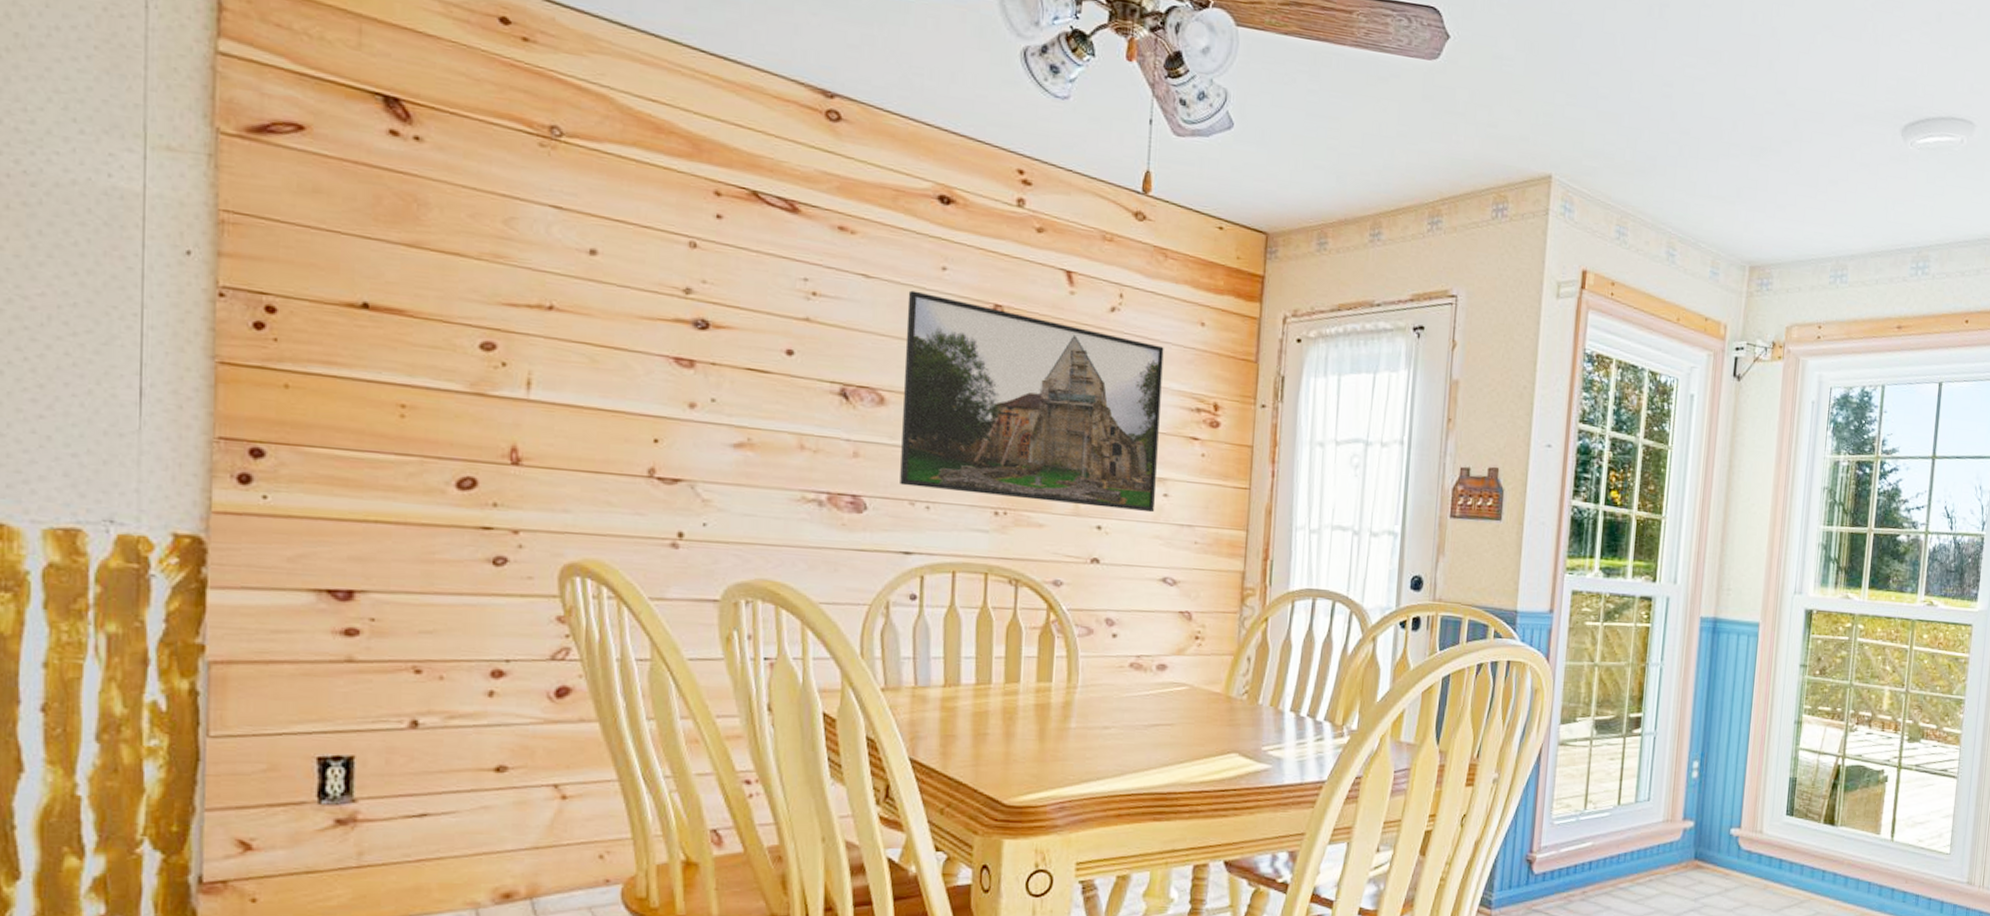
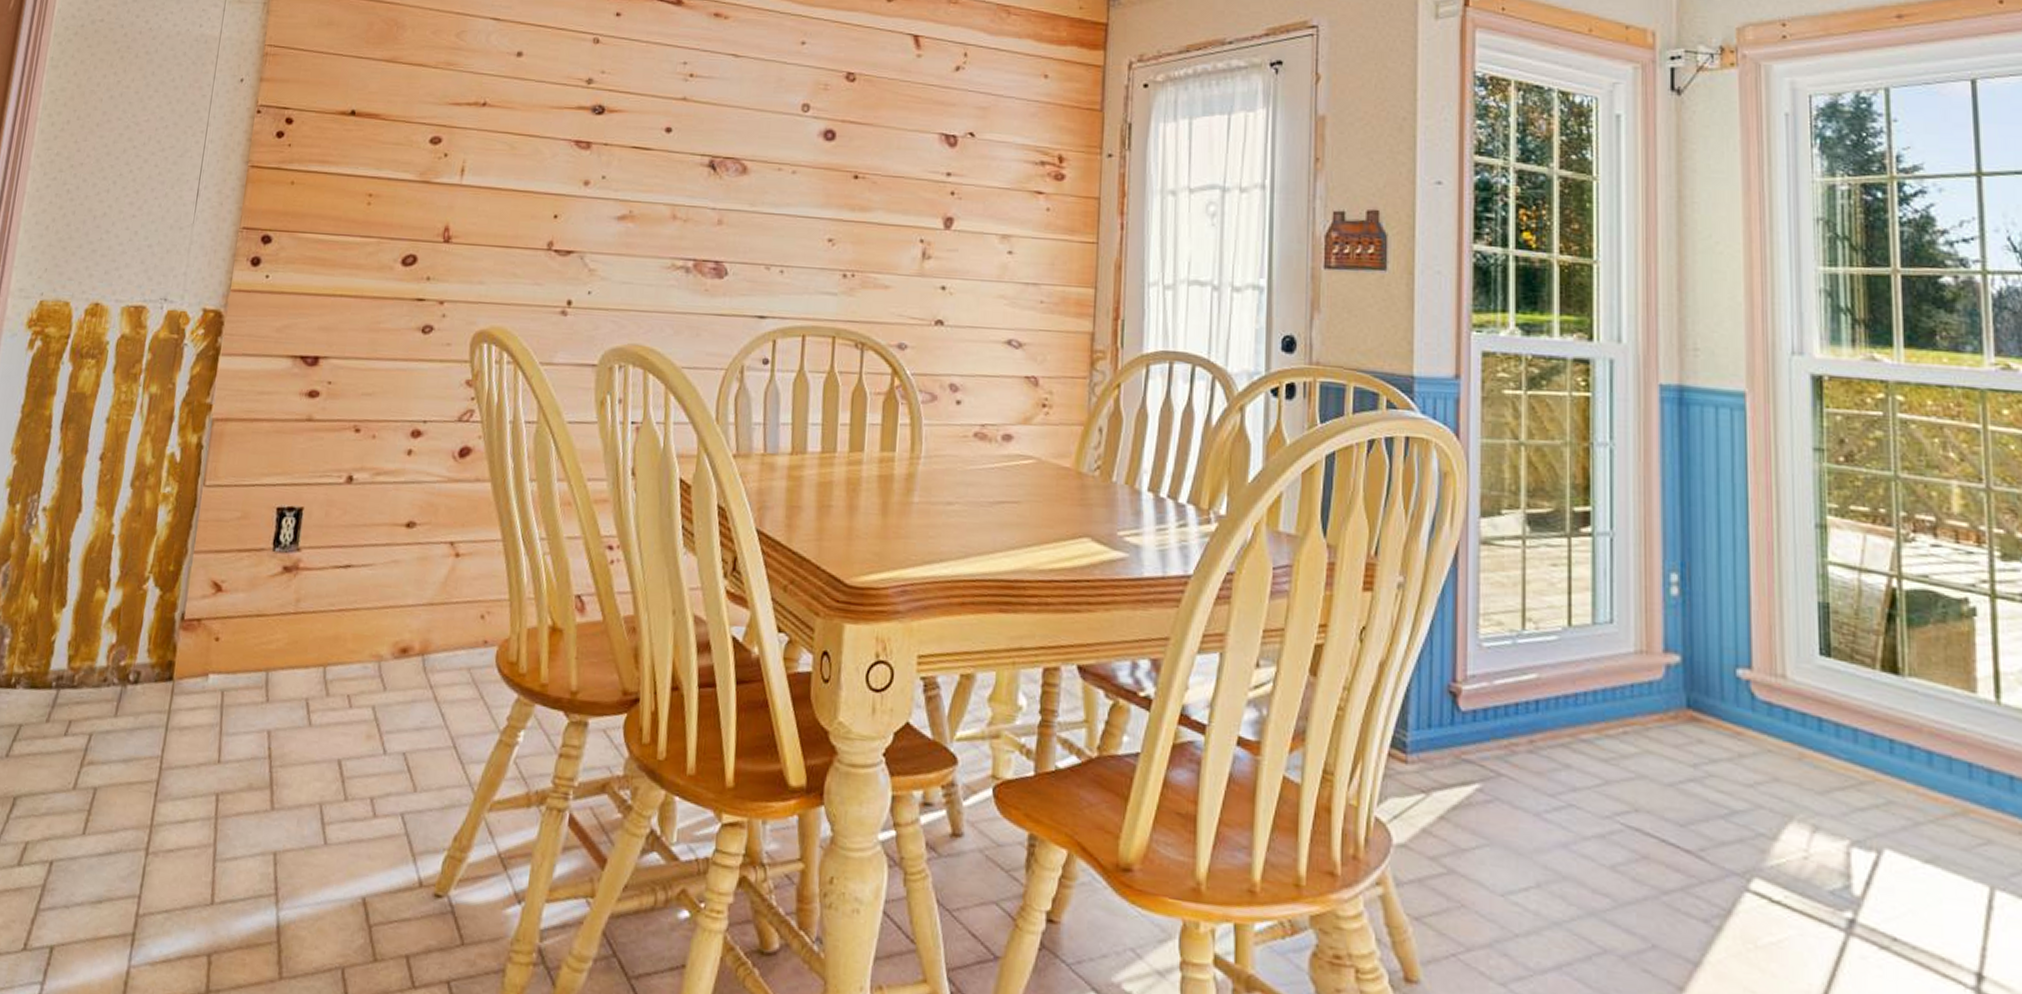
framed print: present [900,290,1164,513] -> none [757,65,1008,271]

